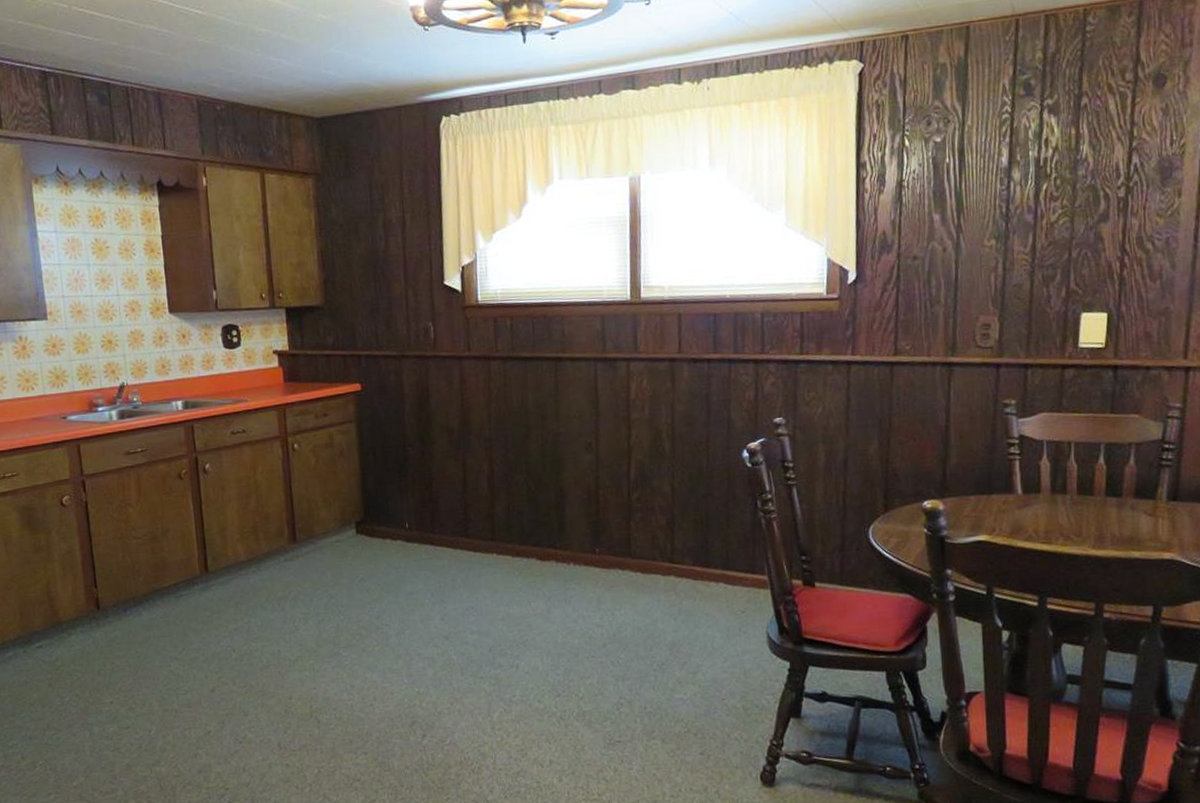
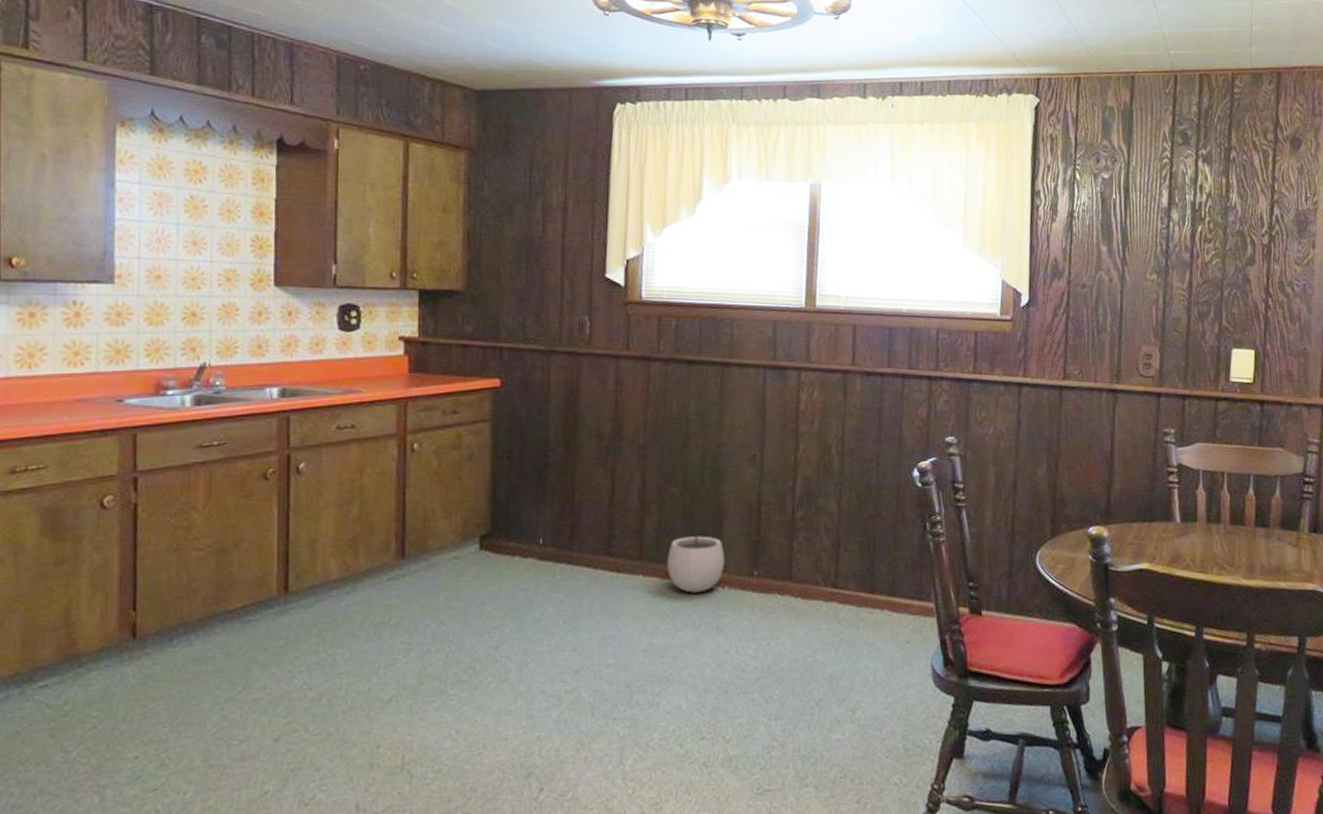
plant pot: none [517,505,569,569] -> present [667,521,725,593]

